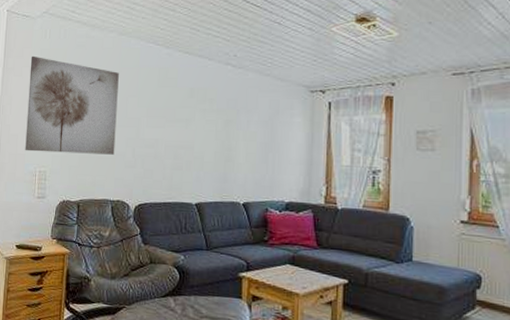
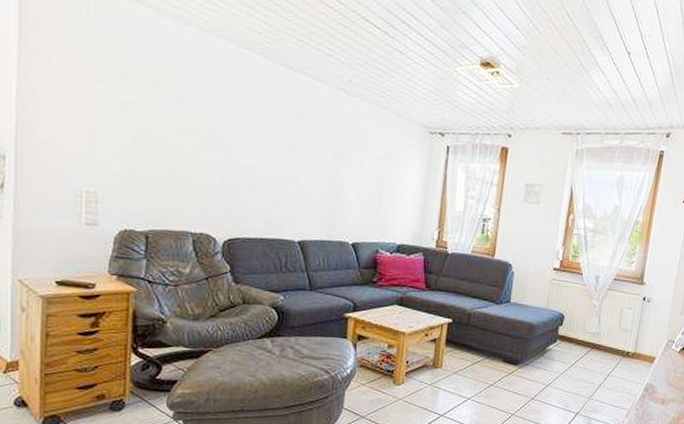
wall art: present [25,55,119,155] -> none [62,36,201,180]

